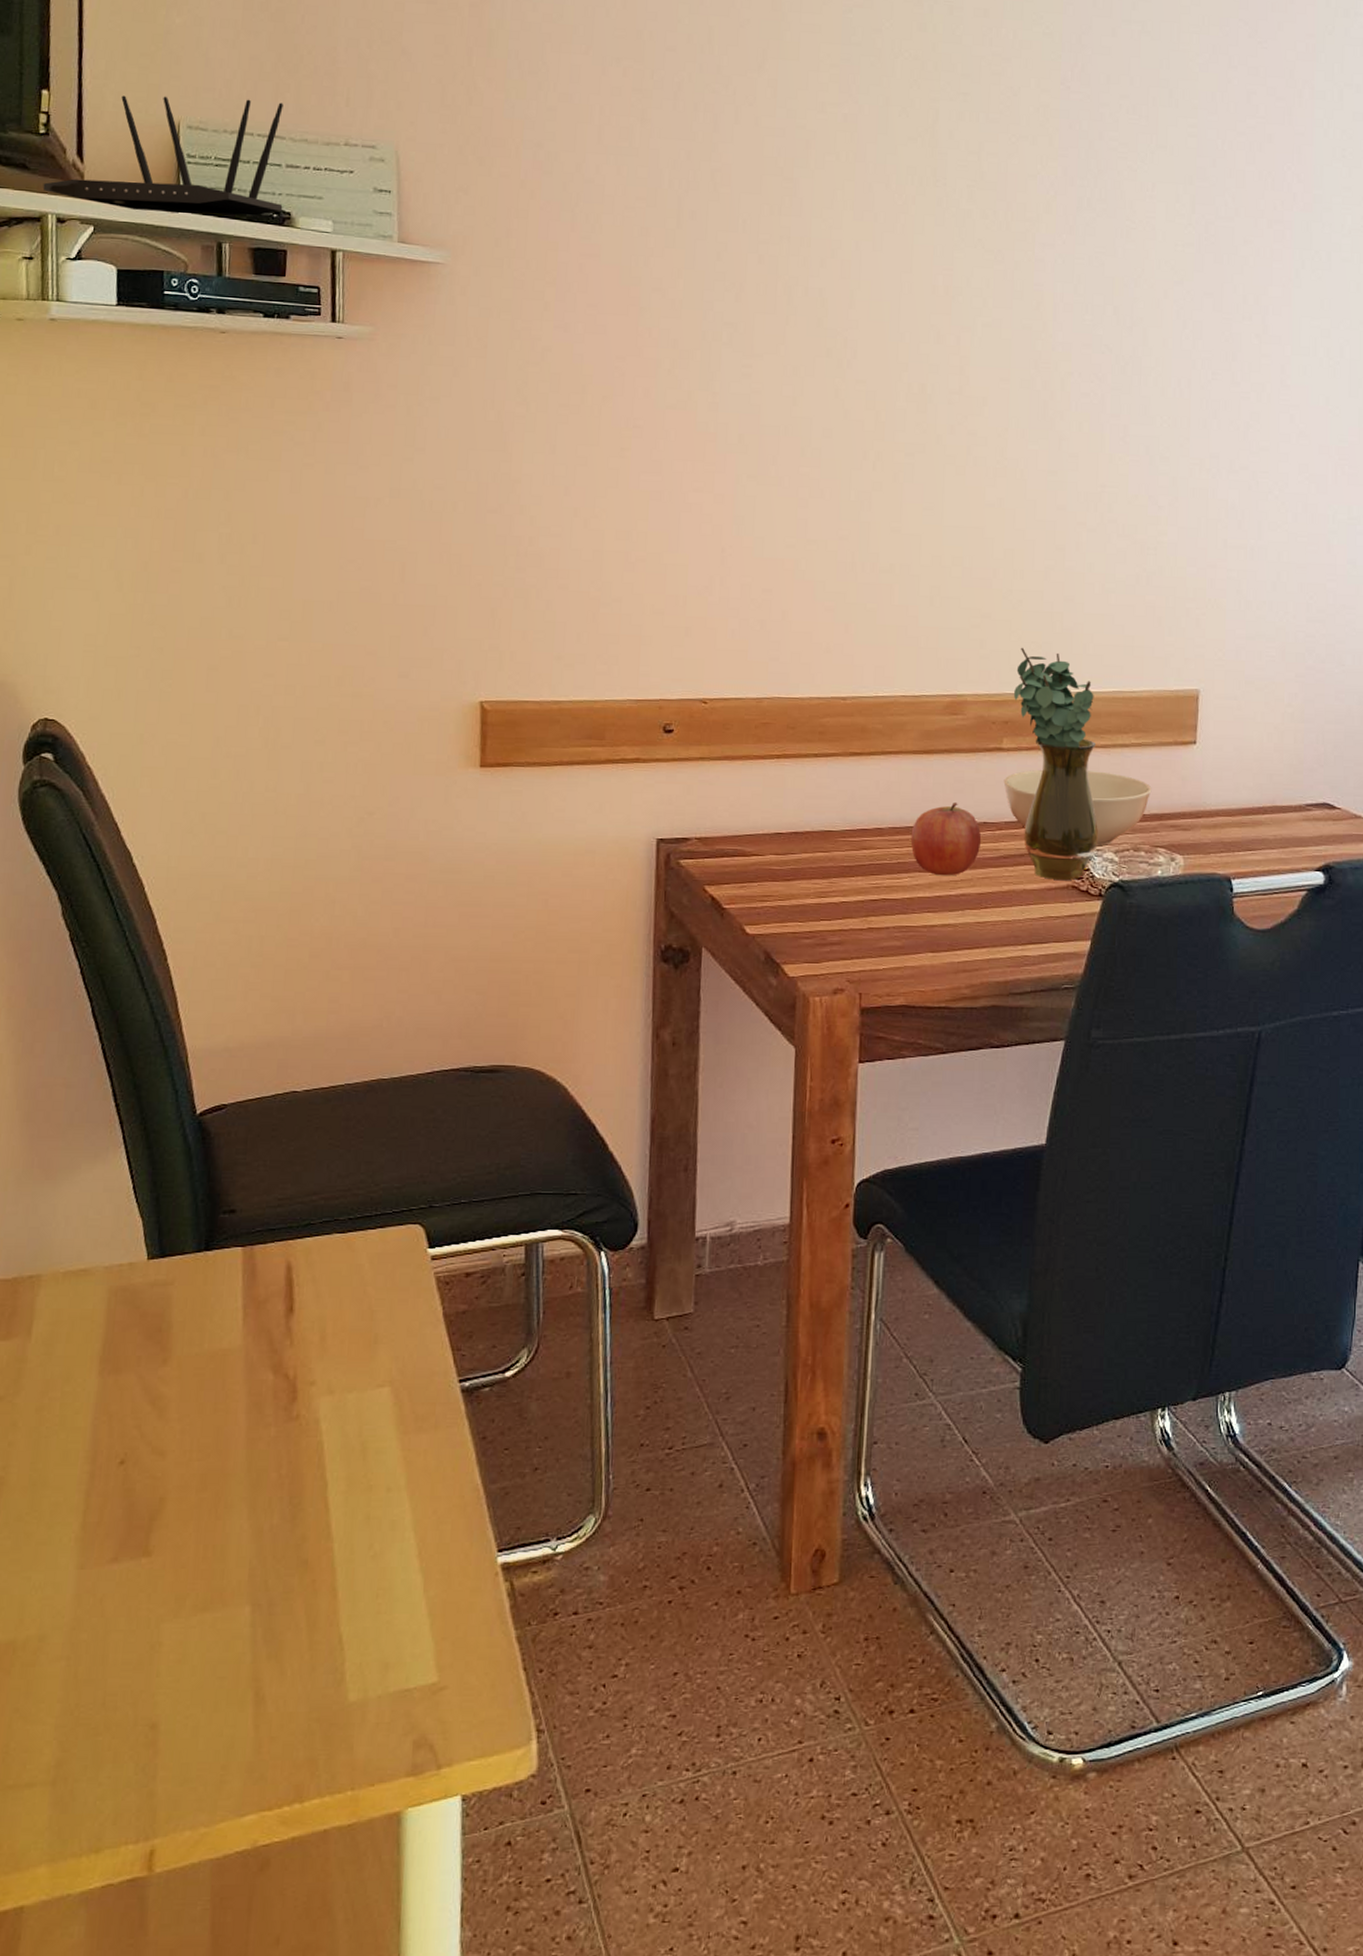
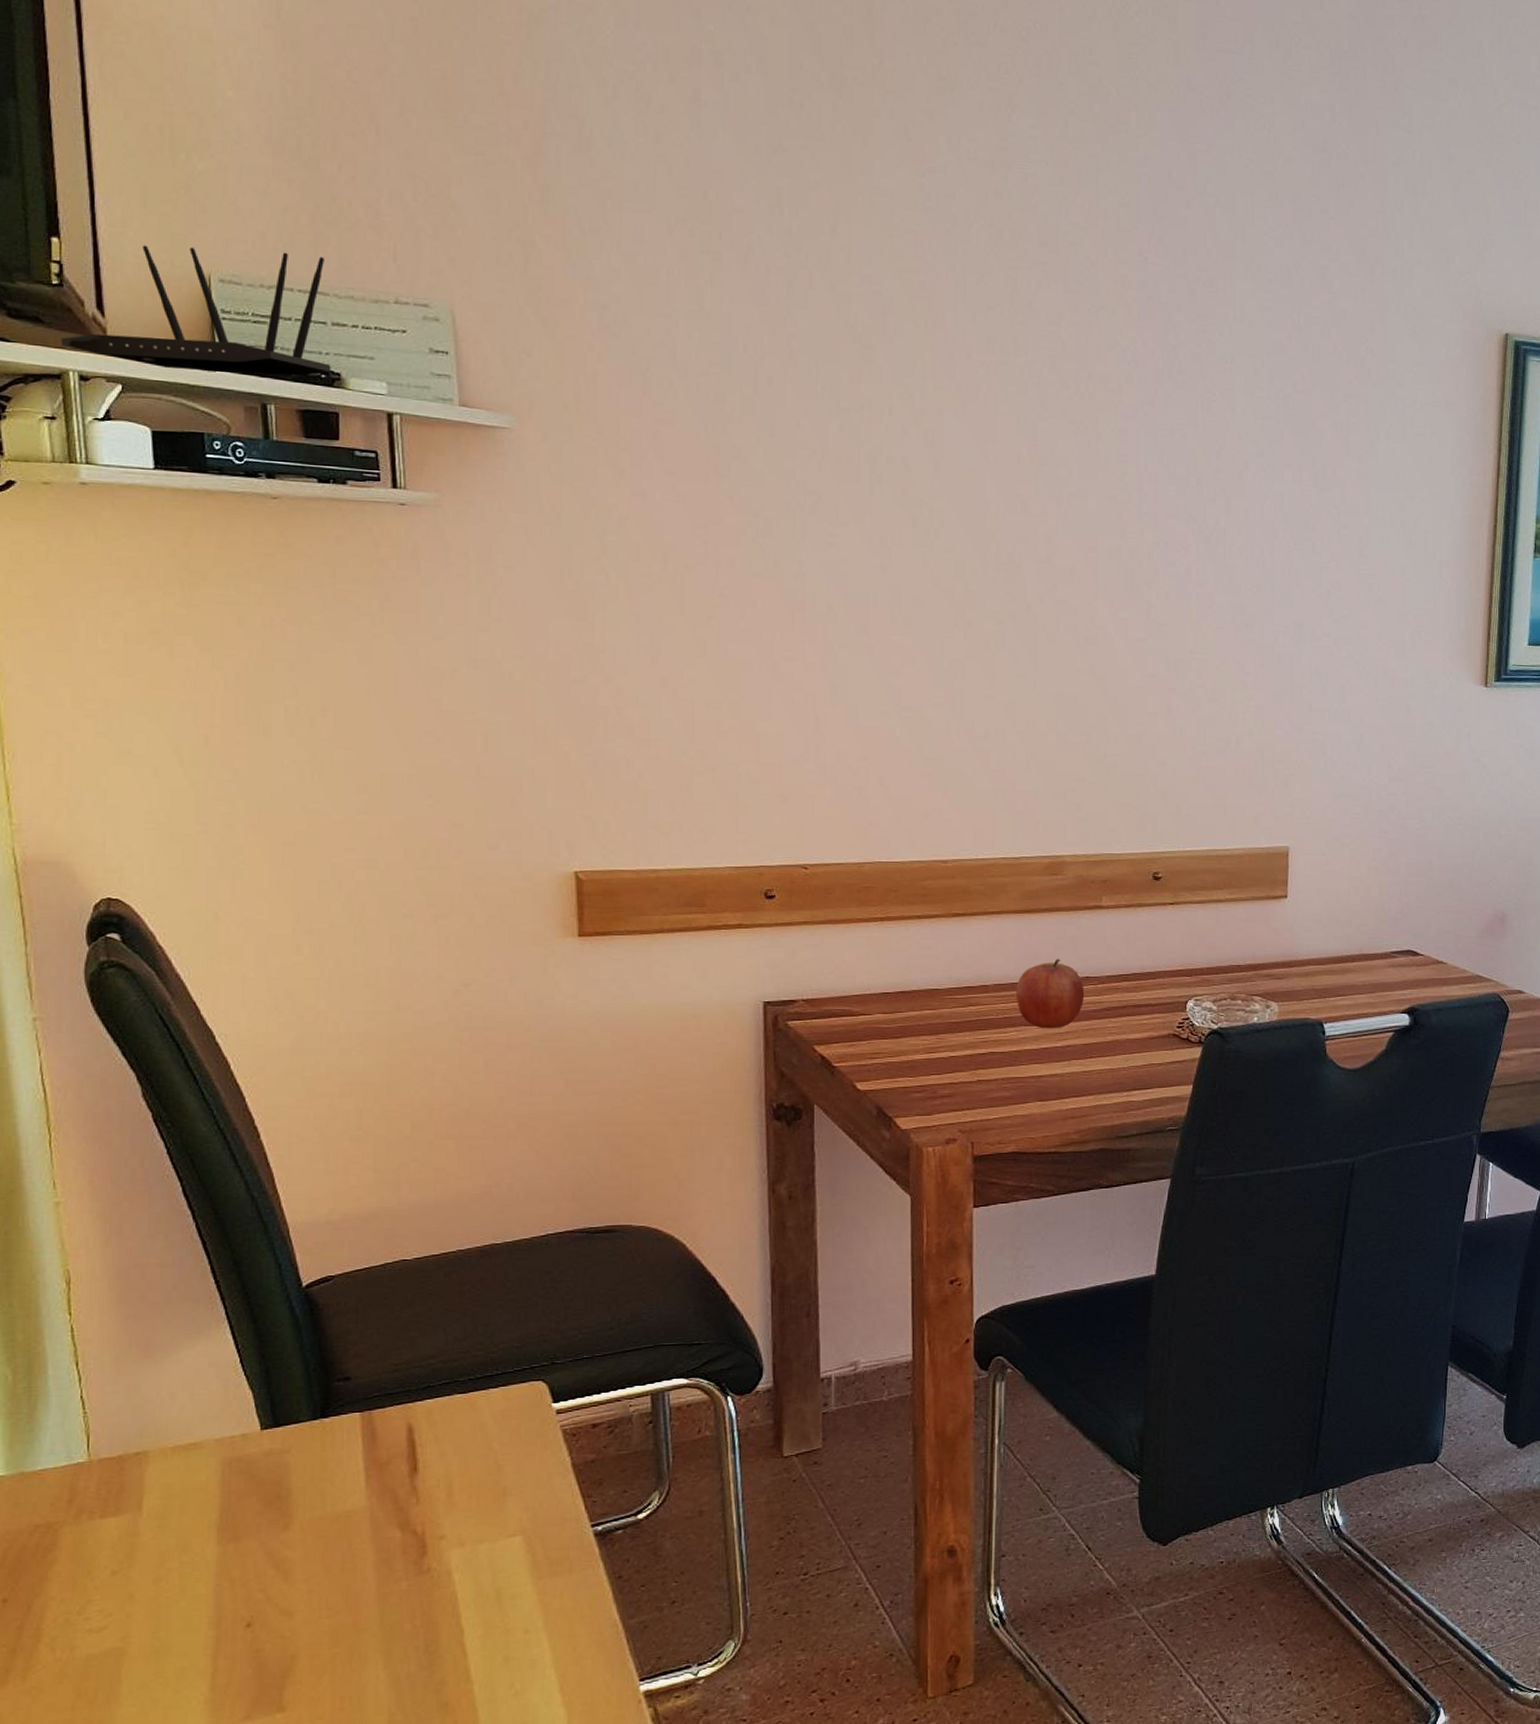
bowl: present [1003,769,1152,847] -> none [1104,925,1246,997]
vase: present [1014,647,1099,880] -> none [1112,809,1197,1029]

